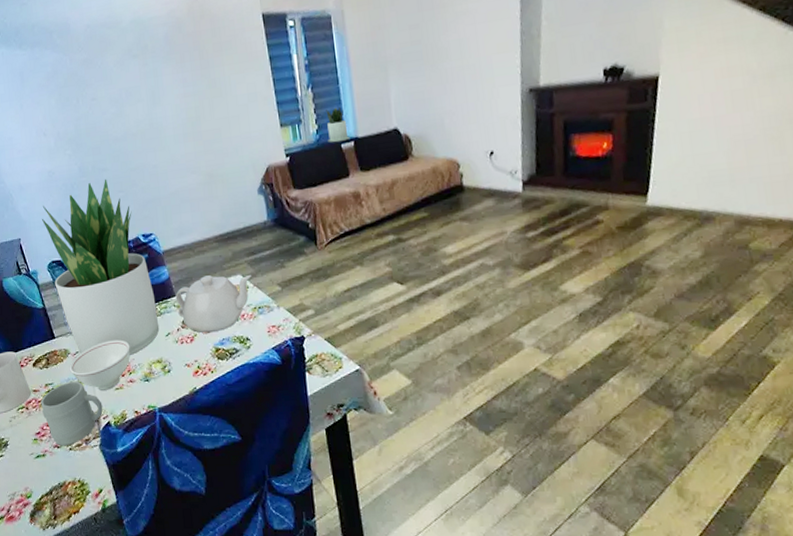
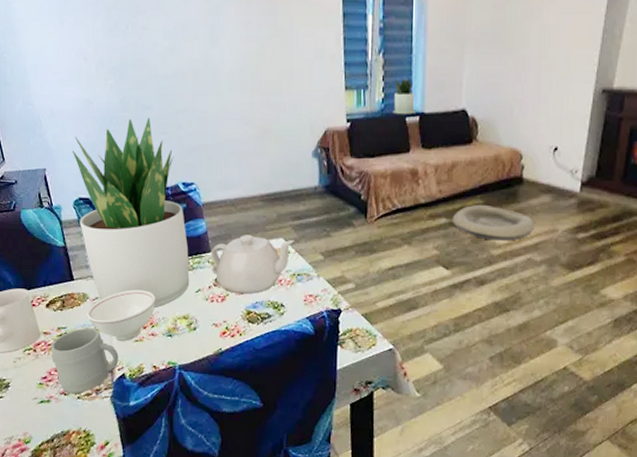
dog bed: none [399,216,481,251] -> present [452,204,533,241]

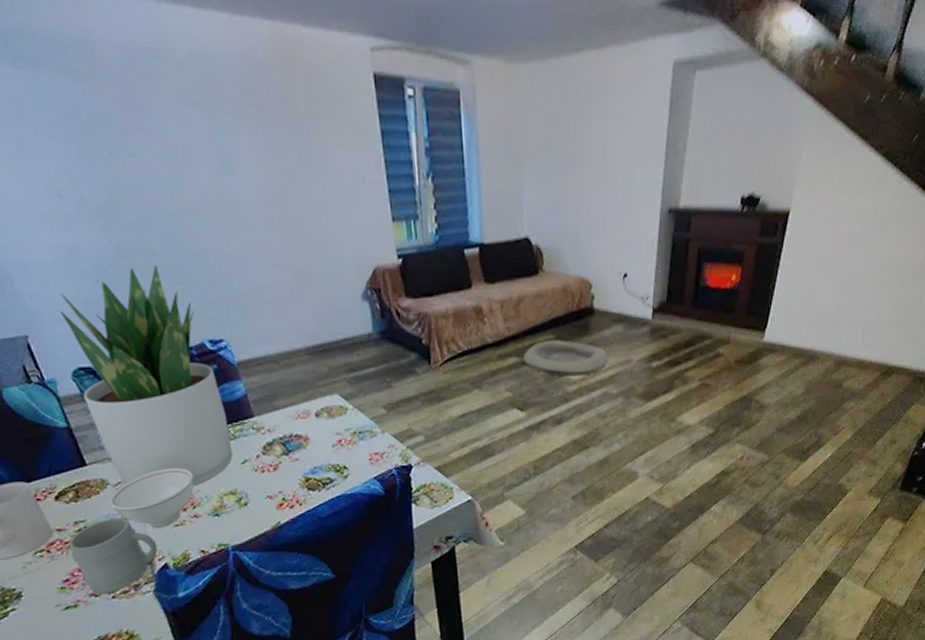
teapot: present [211,235,295,294] -> none [254,393,353,461]
planter: present [393,78,416,115] -> none [448,204,475,247]

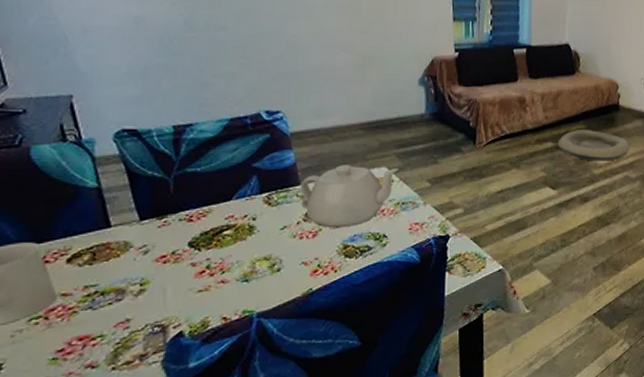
planter: present [59,265,233,486] -> none [113,39,273,251]
mug: present [68,517,158,594] -> none [72,281,175,366]
bowl: present [108,467,194,528] -> none [128,232,228,293]
teapot: none [254,393,353,461] -> present [300,165,400,228]

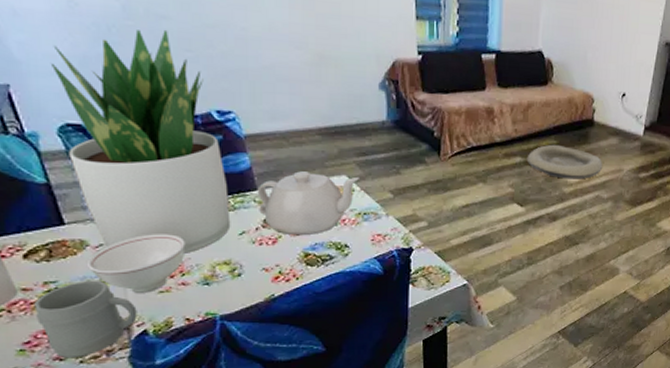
mug: none [72,281,175,366] -> present [34,280,137,359]
planter: none [113,39,273,251] -> present [50,29,231,253]
bowl: none [128,232,228,293] -> present [86,234,186,293]

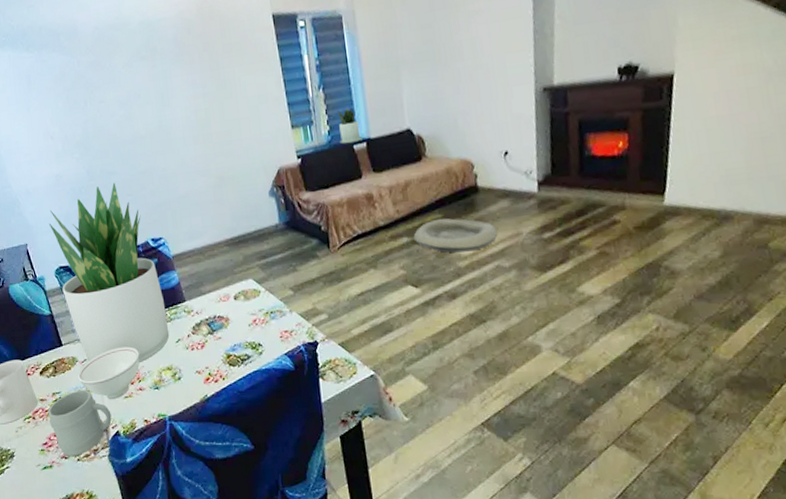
teapot: present [257,171,361,236] -> none [185,278,264,339]
planter: none [468,13,492,53] -> present [337,107,363,145]

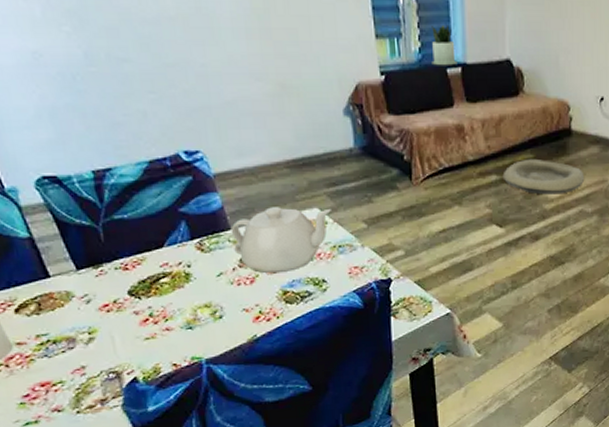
planter: present [48,182,170,362] -> none [22,73,208,299]
mug: present [48,389,112,457] -> none [29,330,127,410]
bowl: present [77,346,140,399] -> none [73,280,167,341]
teapot: none [185,278,264,339] -> present [230,207,333,274]

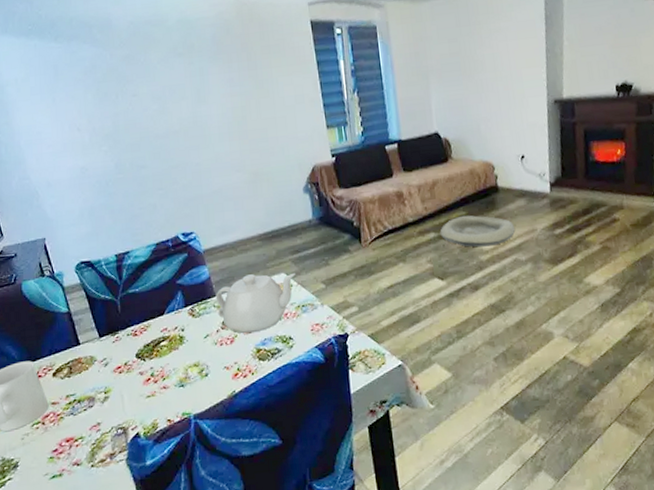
planter: present [431,24,457,66] -> none [371,111,394,145]

